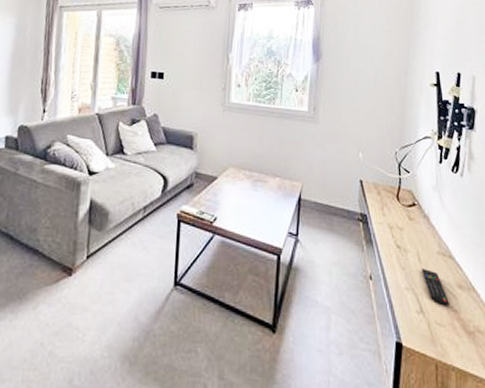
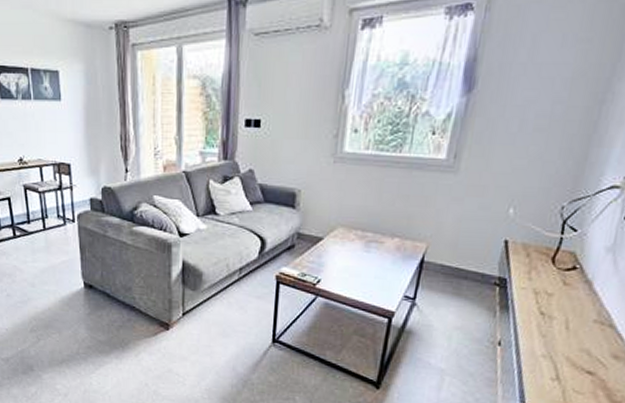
remote control: present [422,267,449,306] -> none [567,336,597,376]

